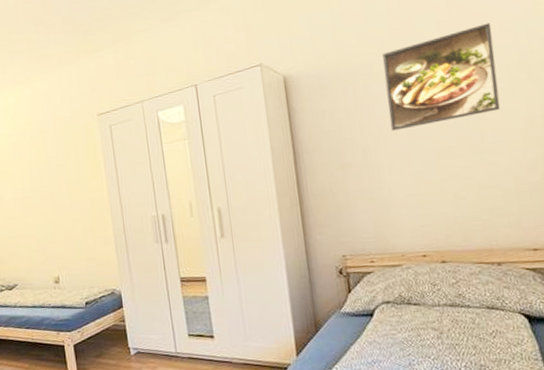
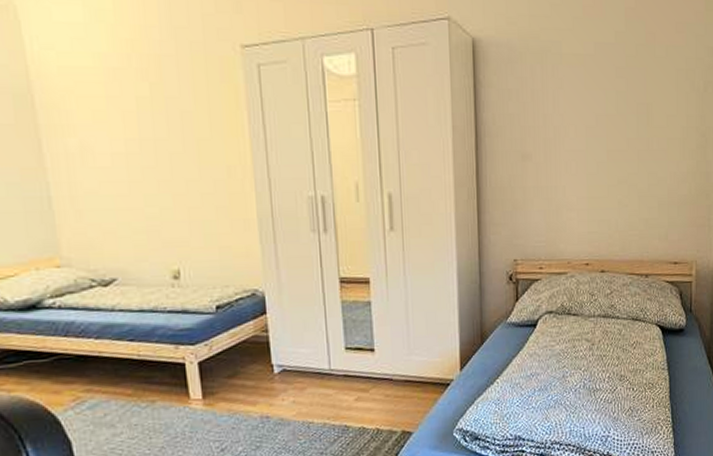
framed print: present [382,23,501,131] -> none [571,19,669,124]

